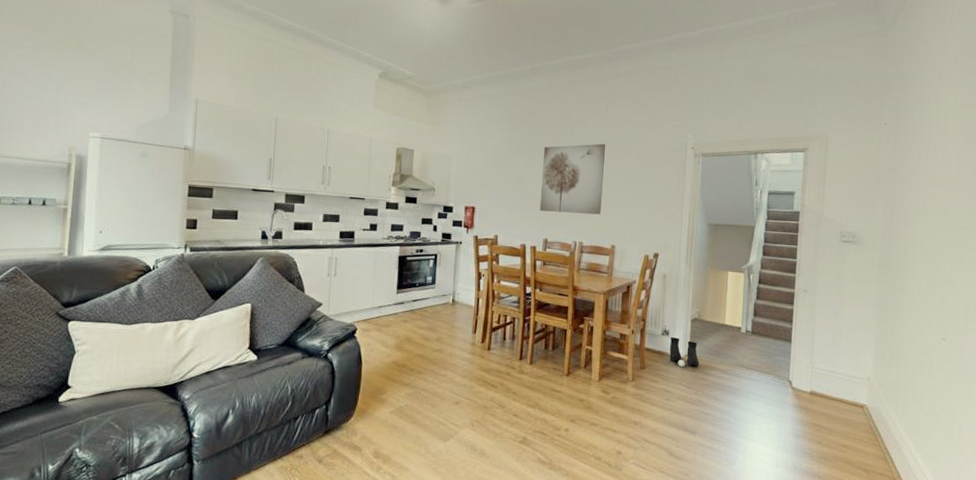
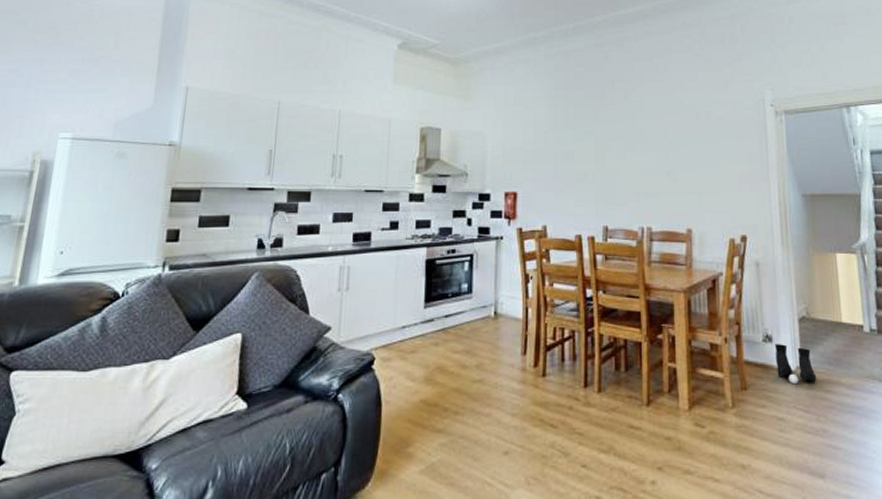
wall art: present [539,143,606,215] -> none [595,107,670,192]

